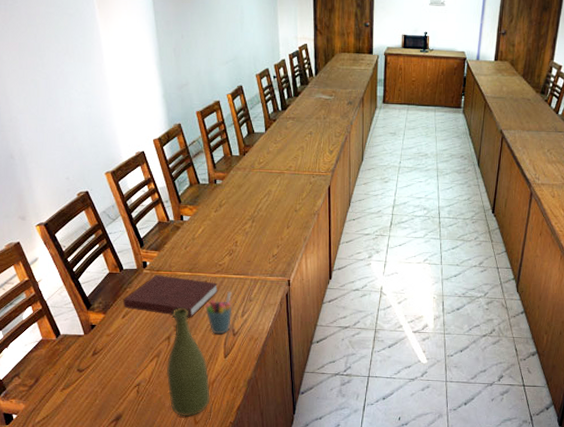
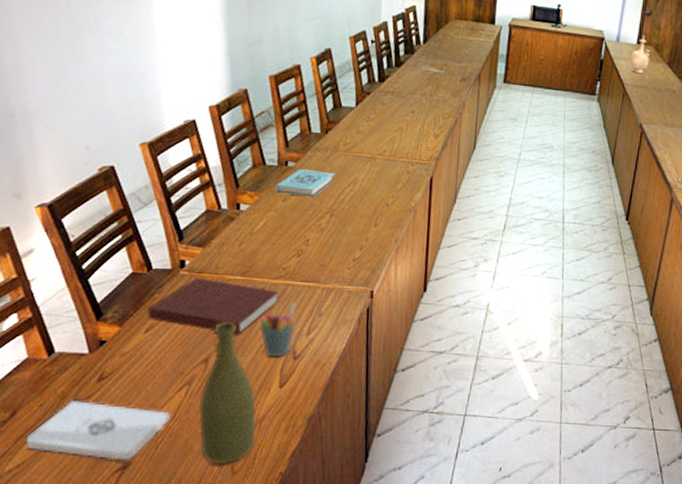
notepad: none [47,370,146,414] -> present [26,401,170,461]
book: none [208,186,253,208] -> present [275,169,335,198]
vase: none [489,52,506,86] -> present [629,34,650,73]

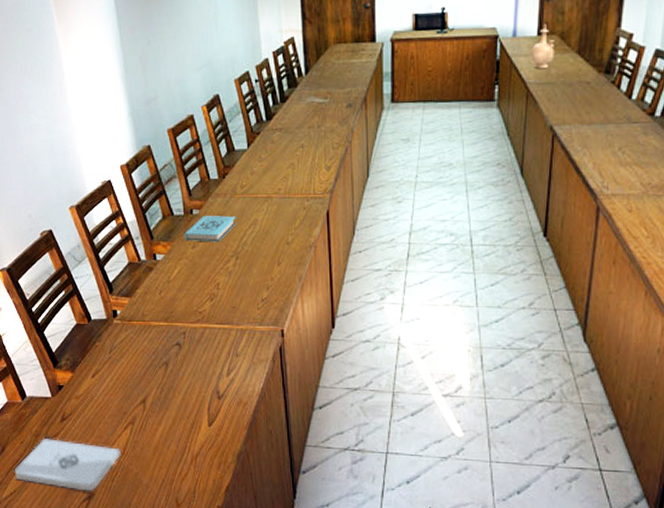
notebook: present [148,278,279,334] -> none [93,326,199,376]
bottle: present [198,321,257,465] -> none [142,364,194,498]
pen holder: present [258,302,296,358] -> none [183,344,216,398]

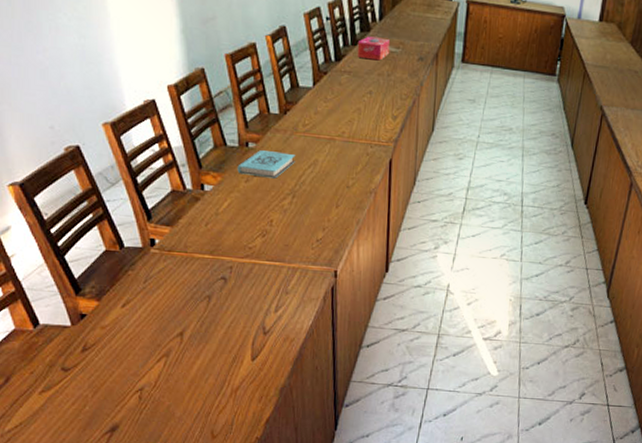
notepad: present [14,438,121,491] -> none [21,369,151,424]
tissue box: none [286,90,318,114] -> present [357,36,391,61]
vase: present [530,23,554,68] -> none [590,11,612,53]

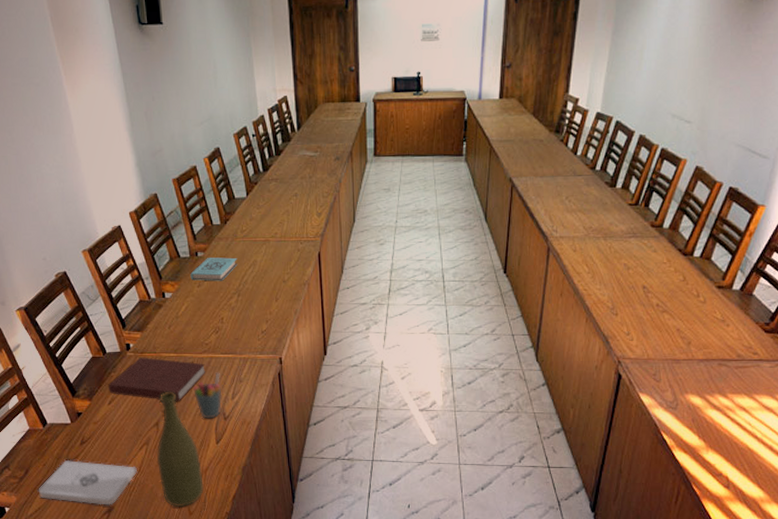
notepad: none [21,369,151,424] -> present [38,460,137,505]
notebook: none [123,256,247,310] -> present [108,357,206,401]
bottle: none [177,297,233,430] -> present [156,391,204,508]
pen holder: none [228,280,264,333] -> present [192,372,222,419]
tissue box: present [357,36,391,61] -> none [281,145,310,166]

